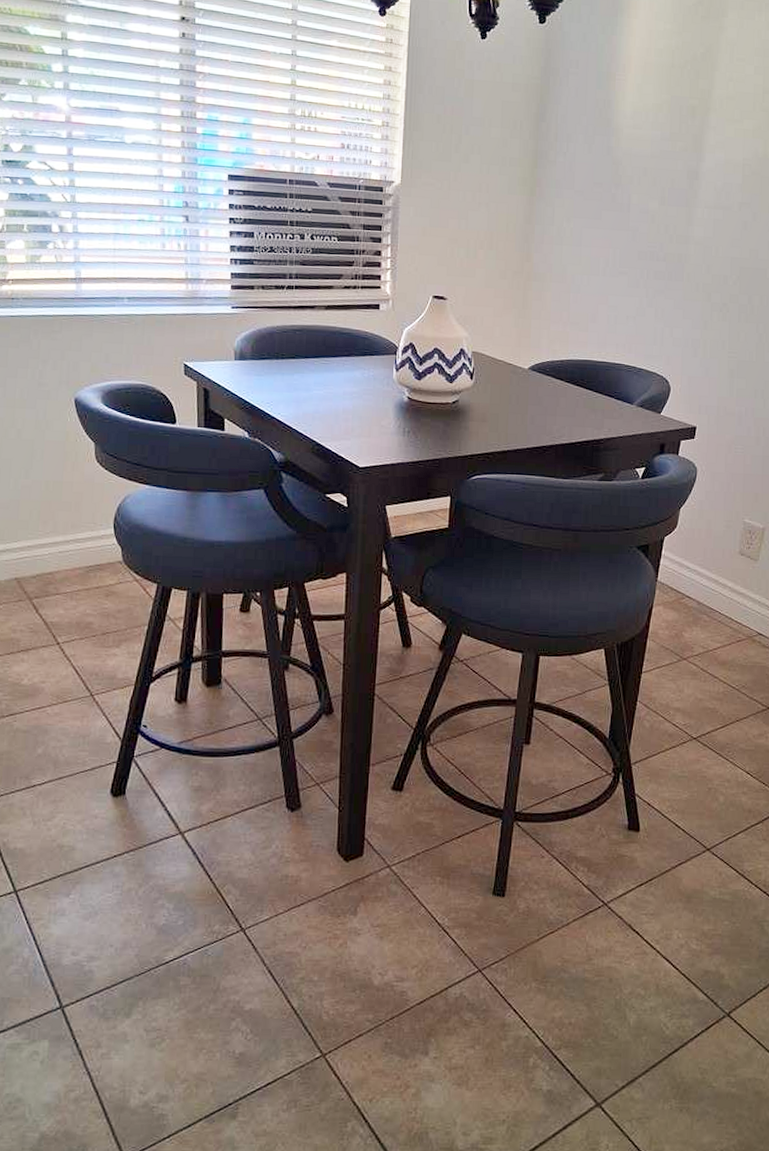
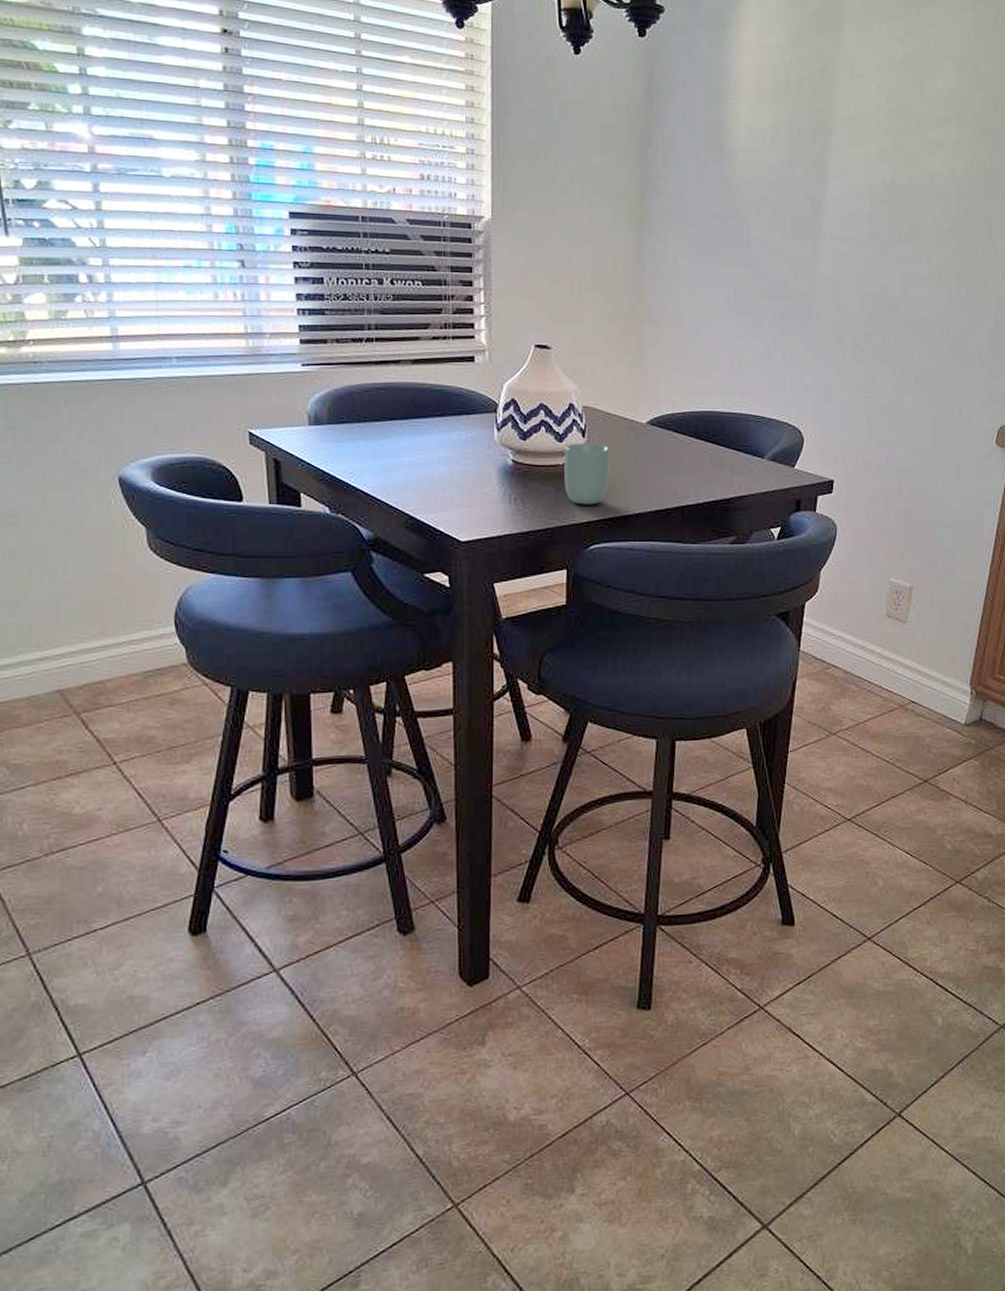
cup: none [452,384,495,440] -> present [564,443,611,505]

